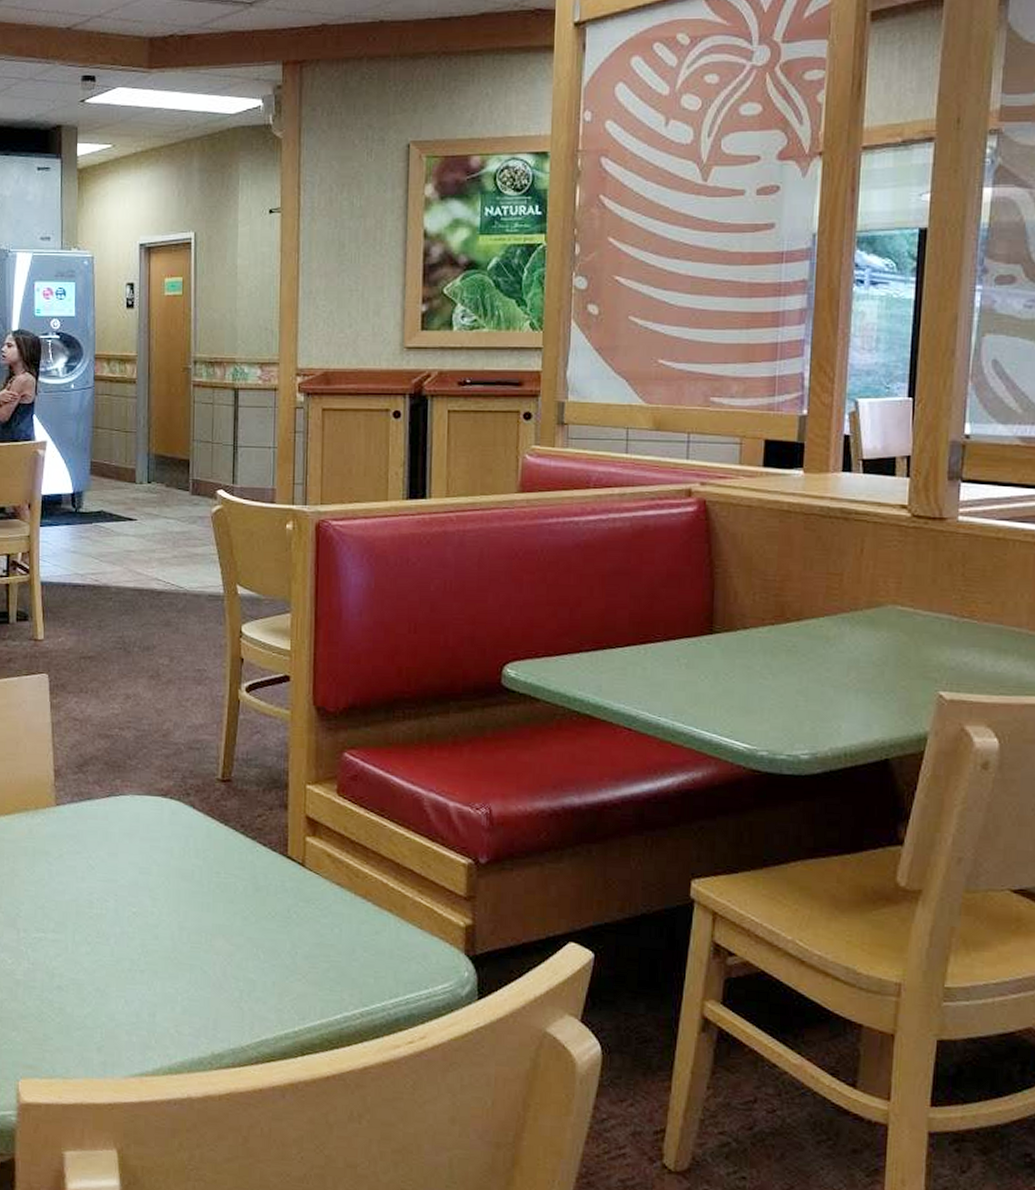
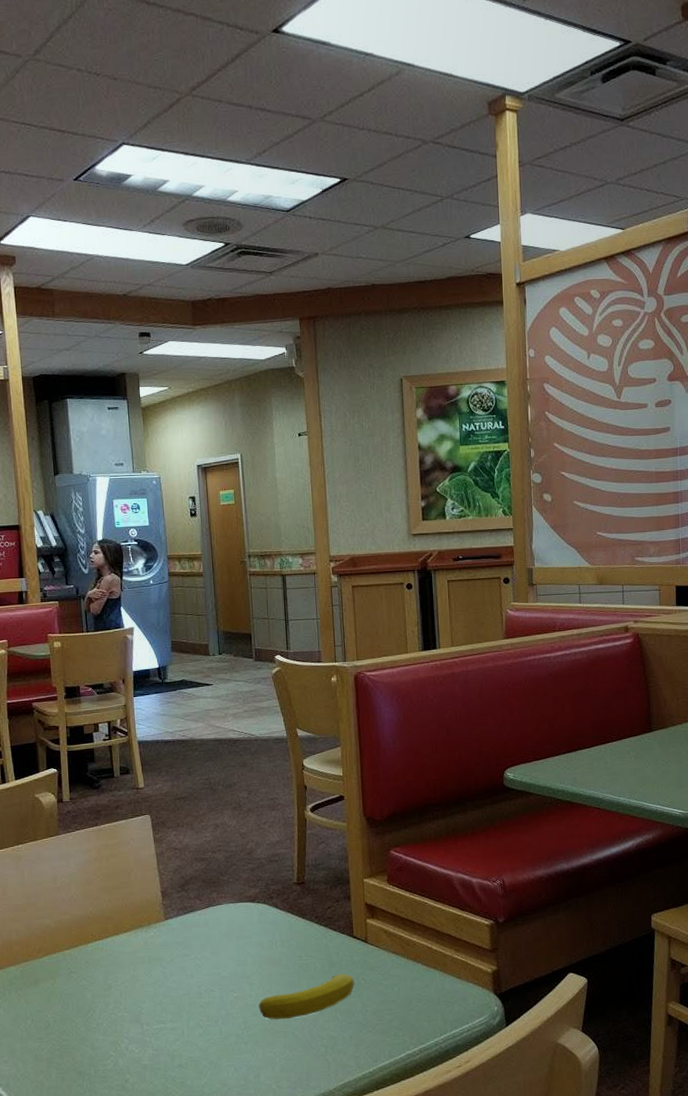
banana: none [161,901,284,950] -> present [259,973,354,1020]

